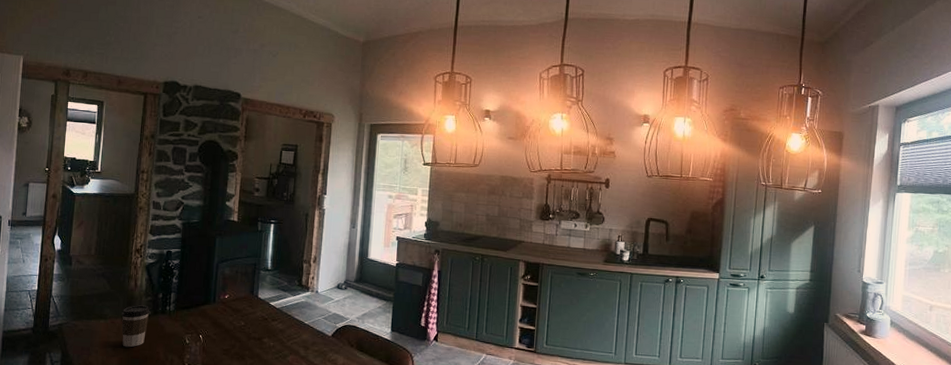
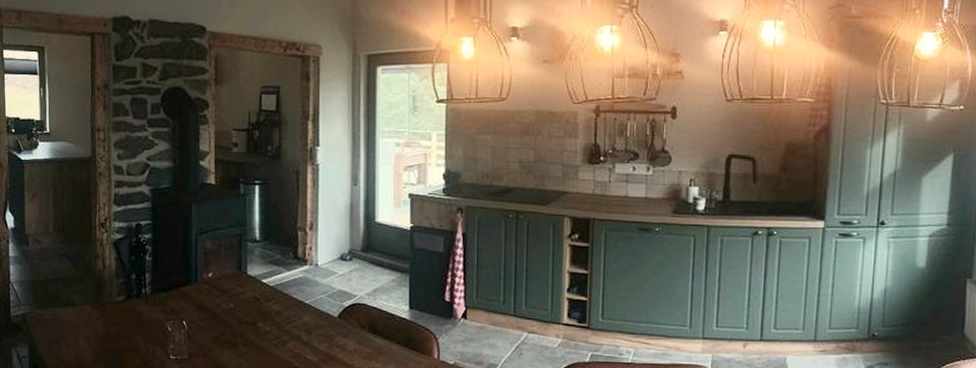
coffee cup: present [121,305,150,348] -> none [91,289,123,338]

